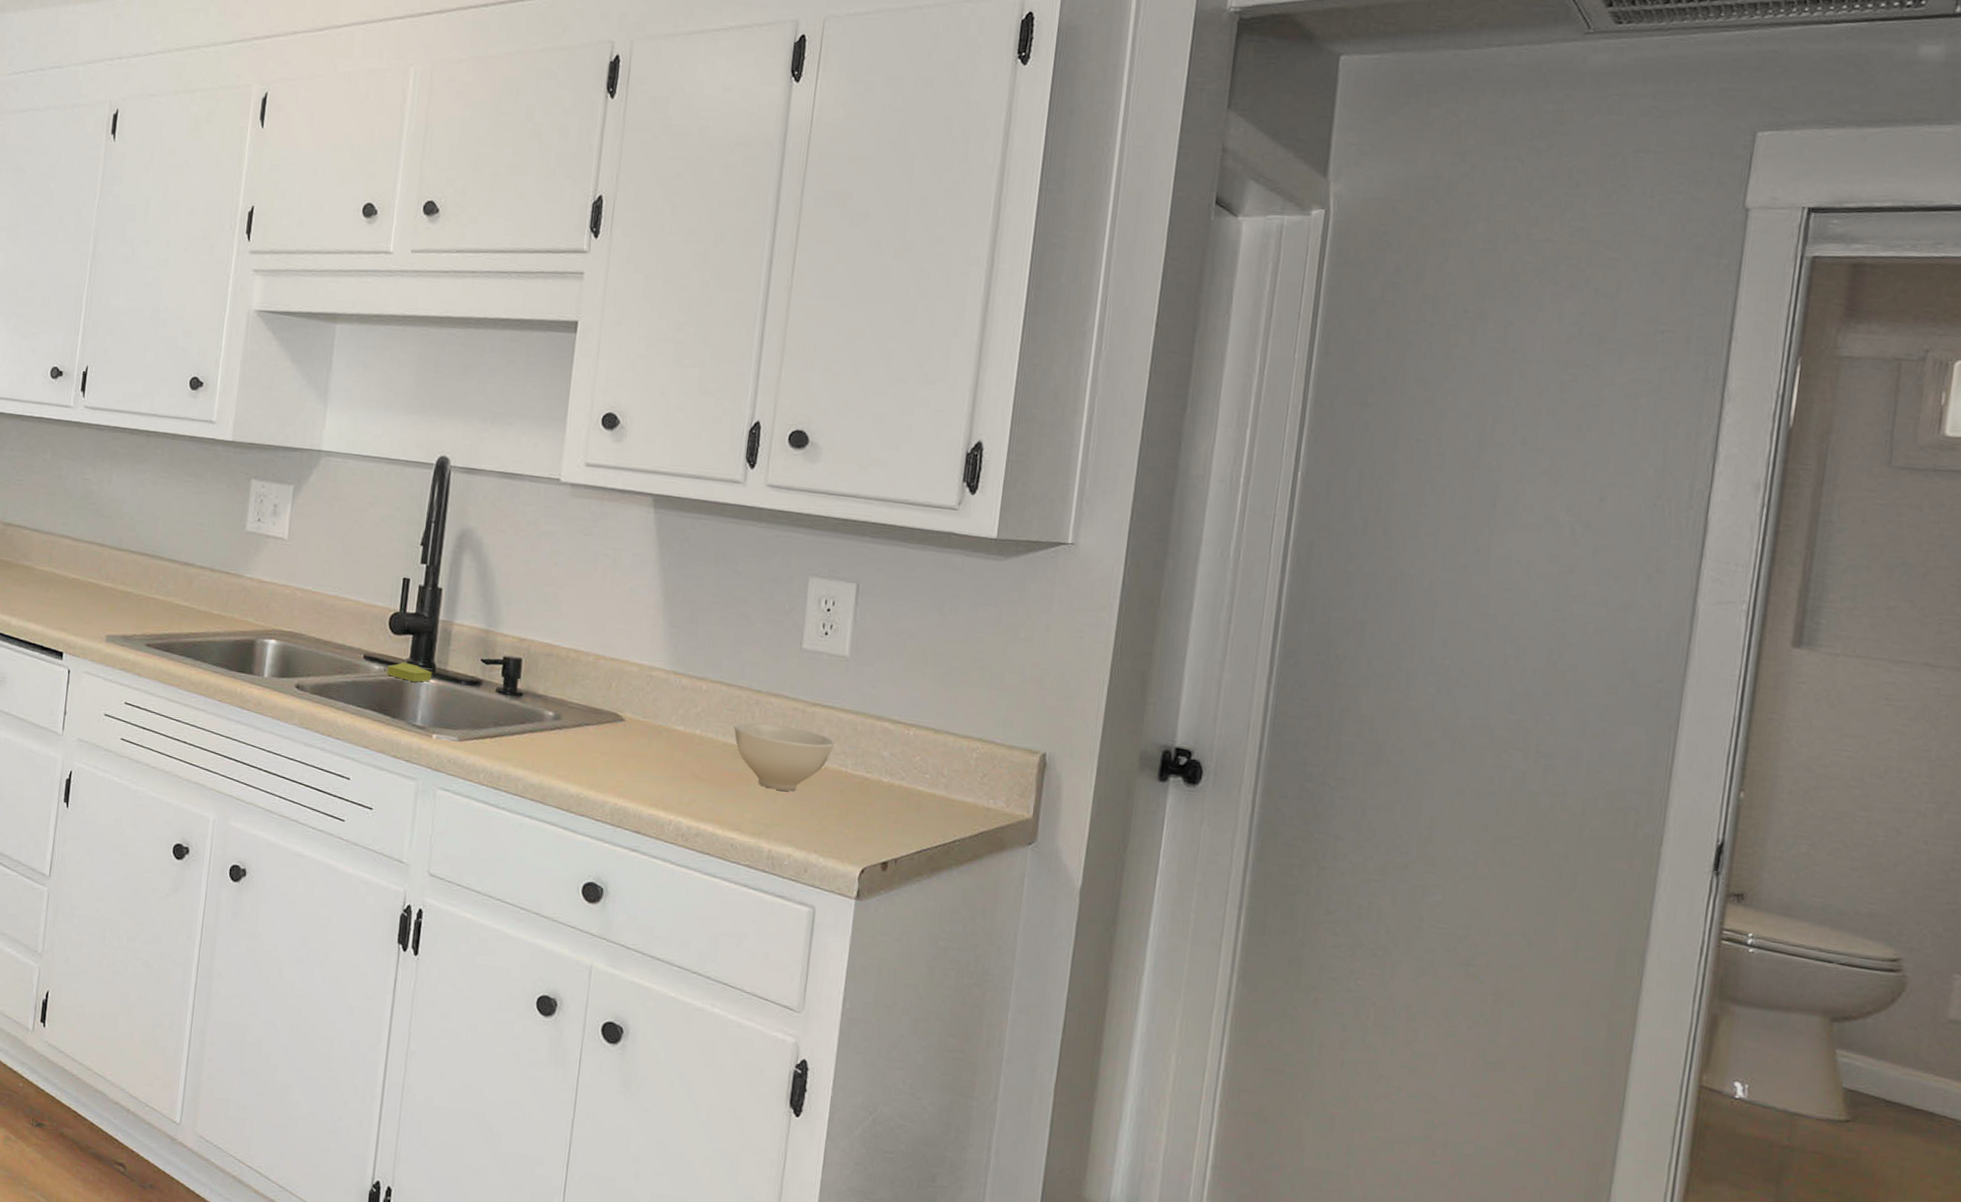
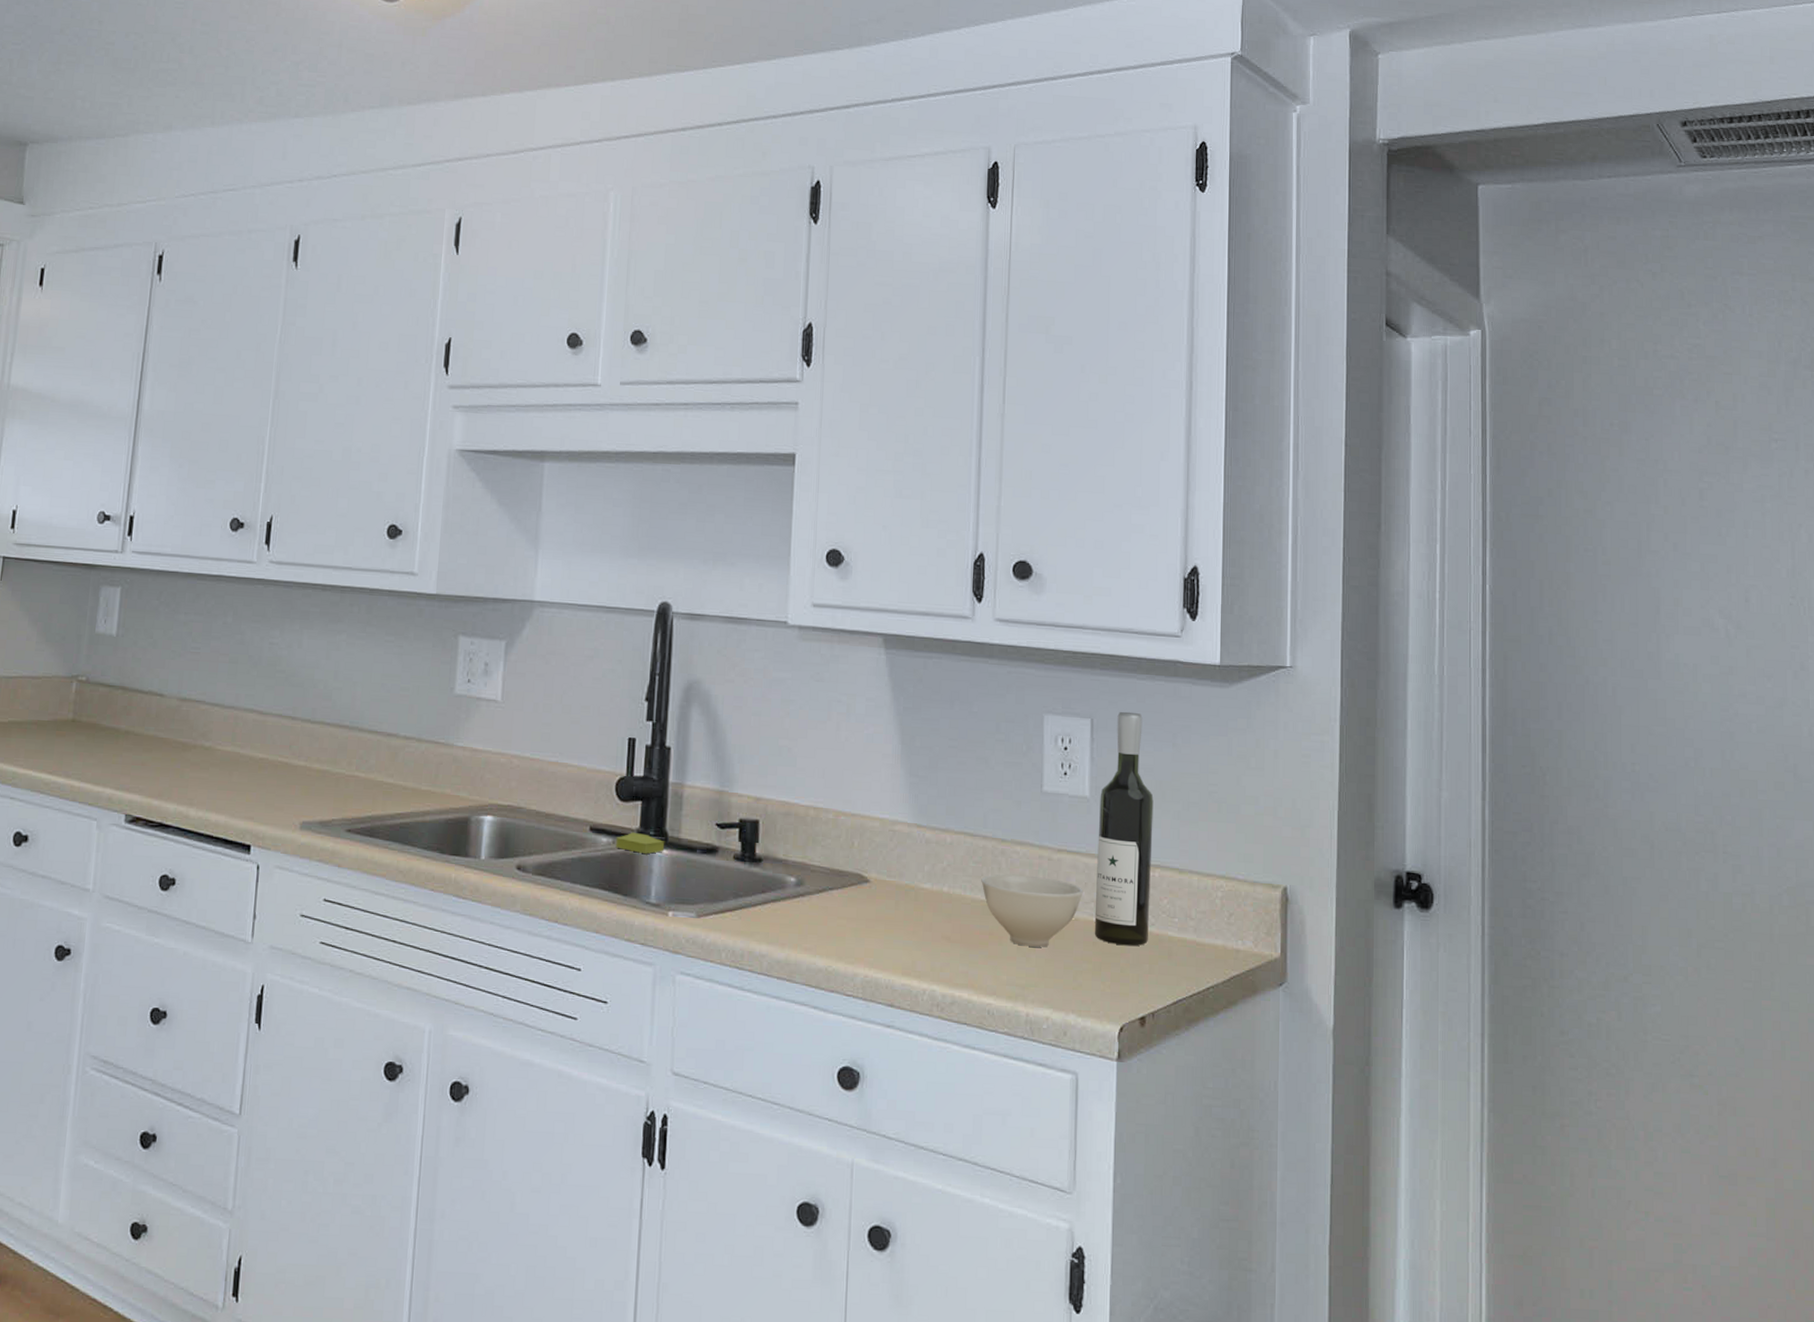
bottle: none [843,578,915,797] -> present [1094,711,1154,947]

